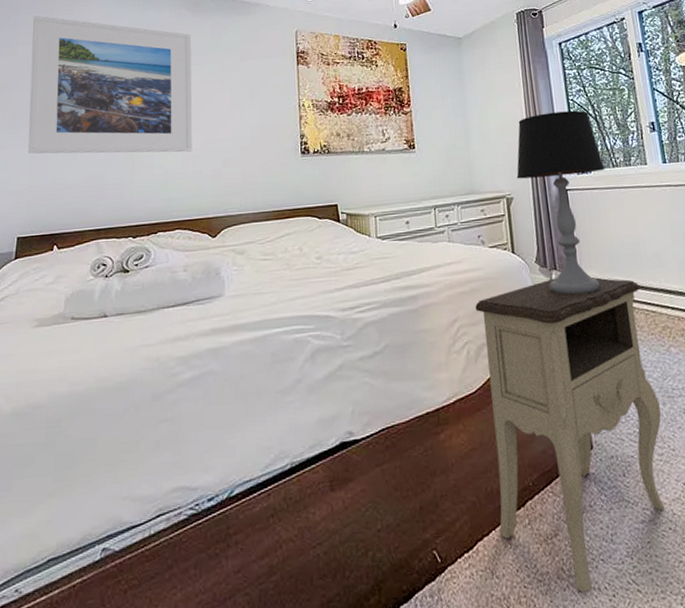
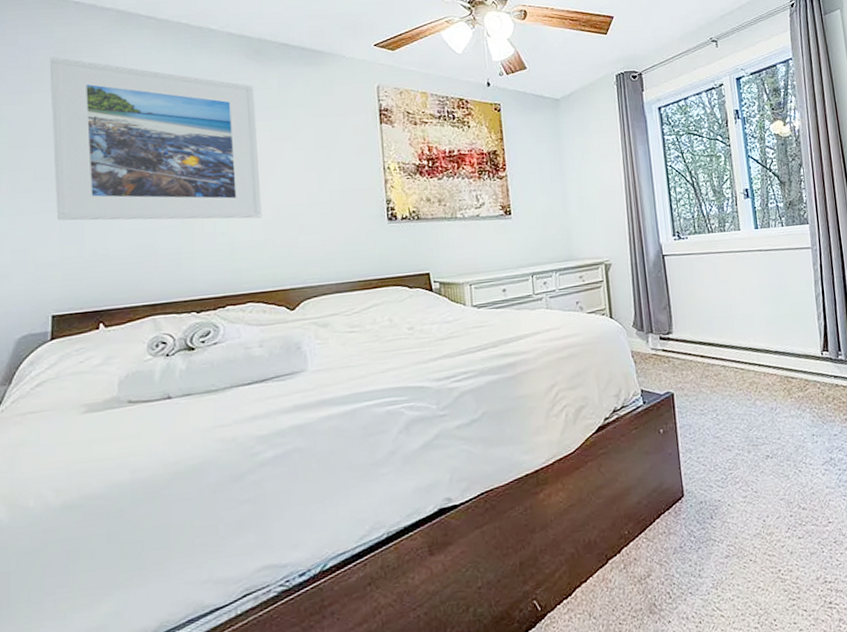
nightstand: present [475,277,664,594] -> none [573,339,746,624]
table lamp: present [516,110,606,295] -> none [615,176,701,357]

